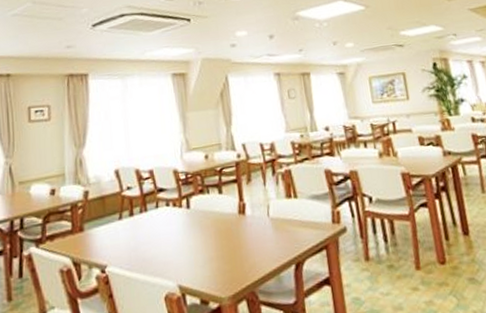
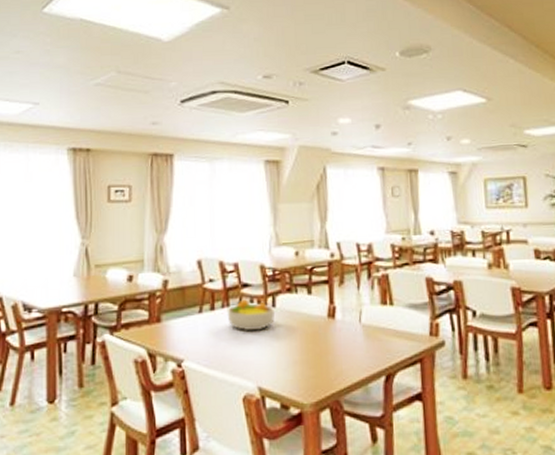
fruit bowl: none [145,203,190,234] -> present [227,299,276,332]

